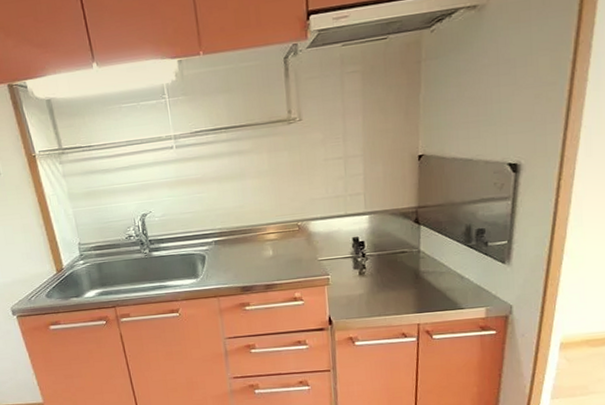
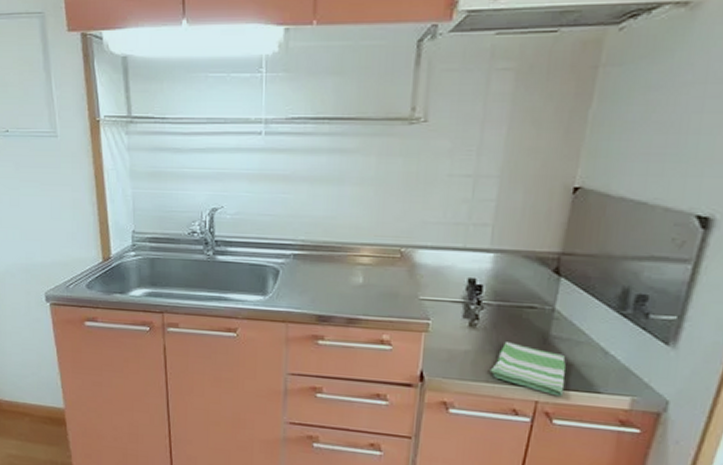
dish towel: none [380,281,437,317] -> present [490,342,566,397]

